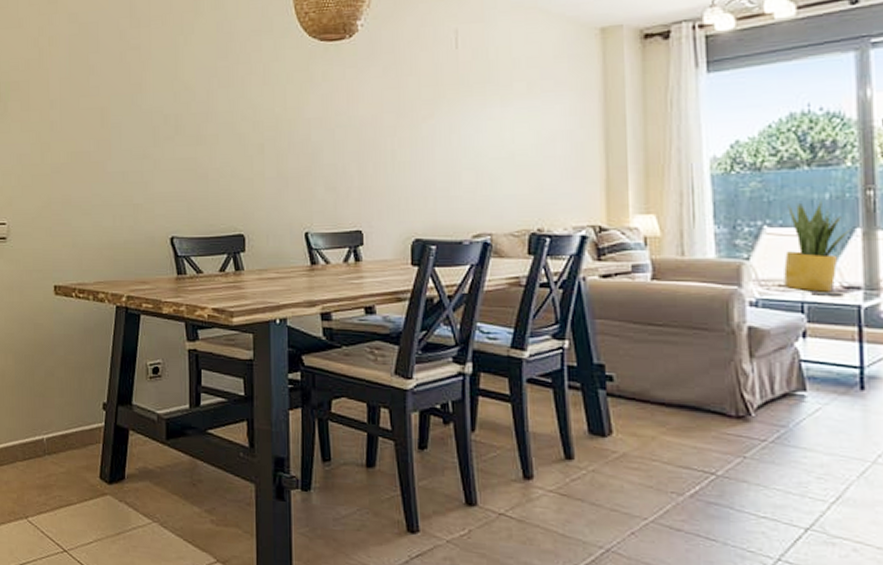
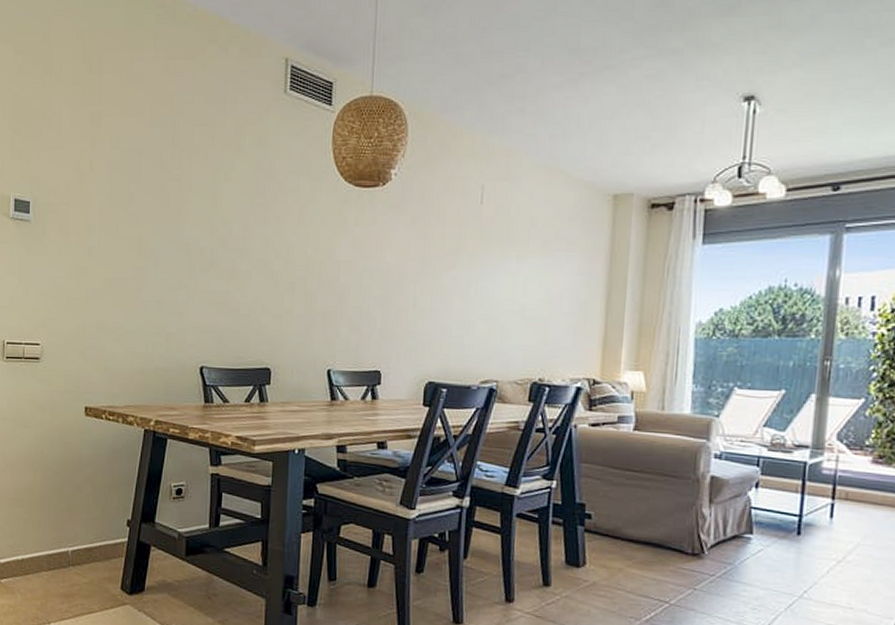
planter: present [784,200,852,292] -> none [746,367,808,449]

